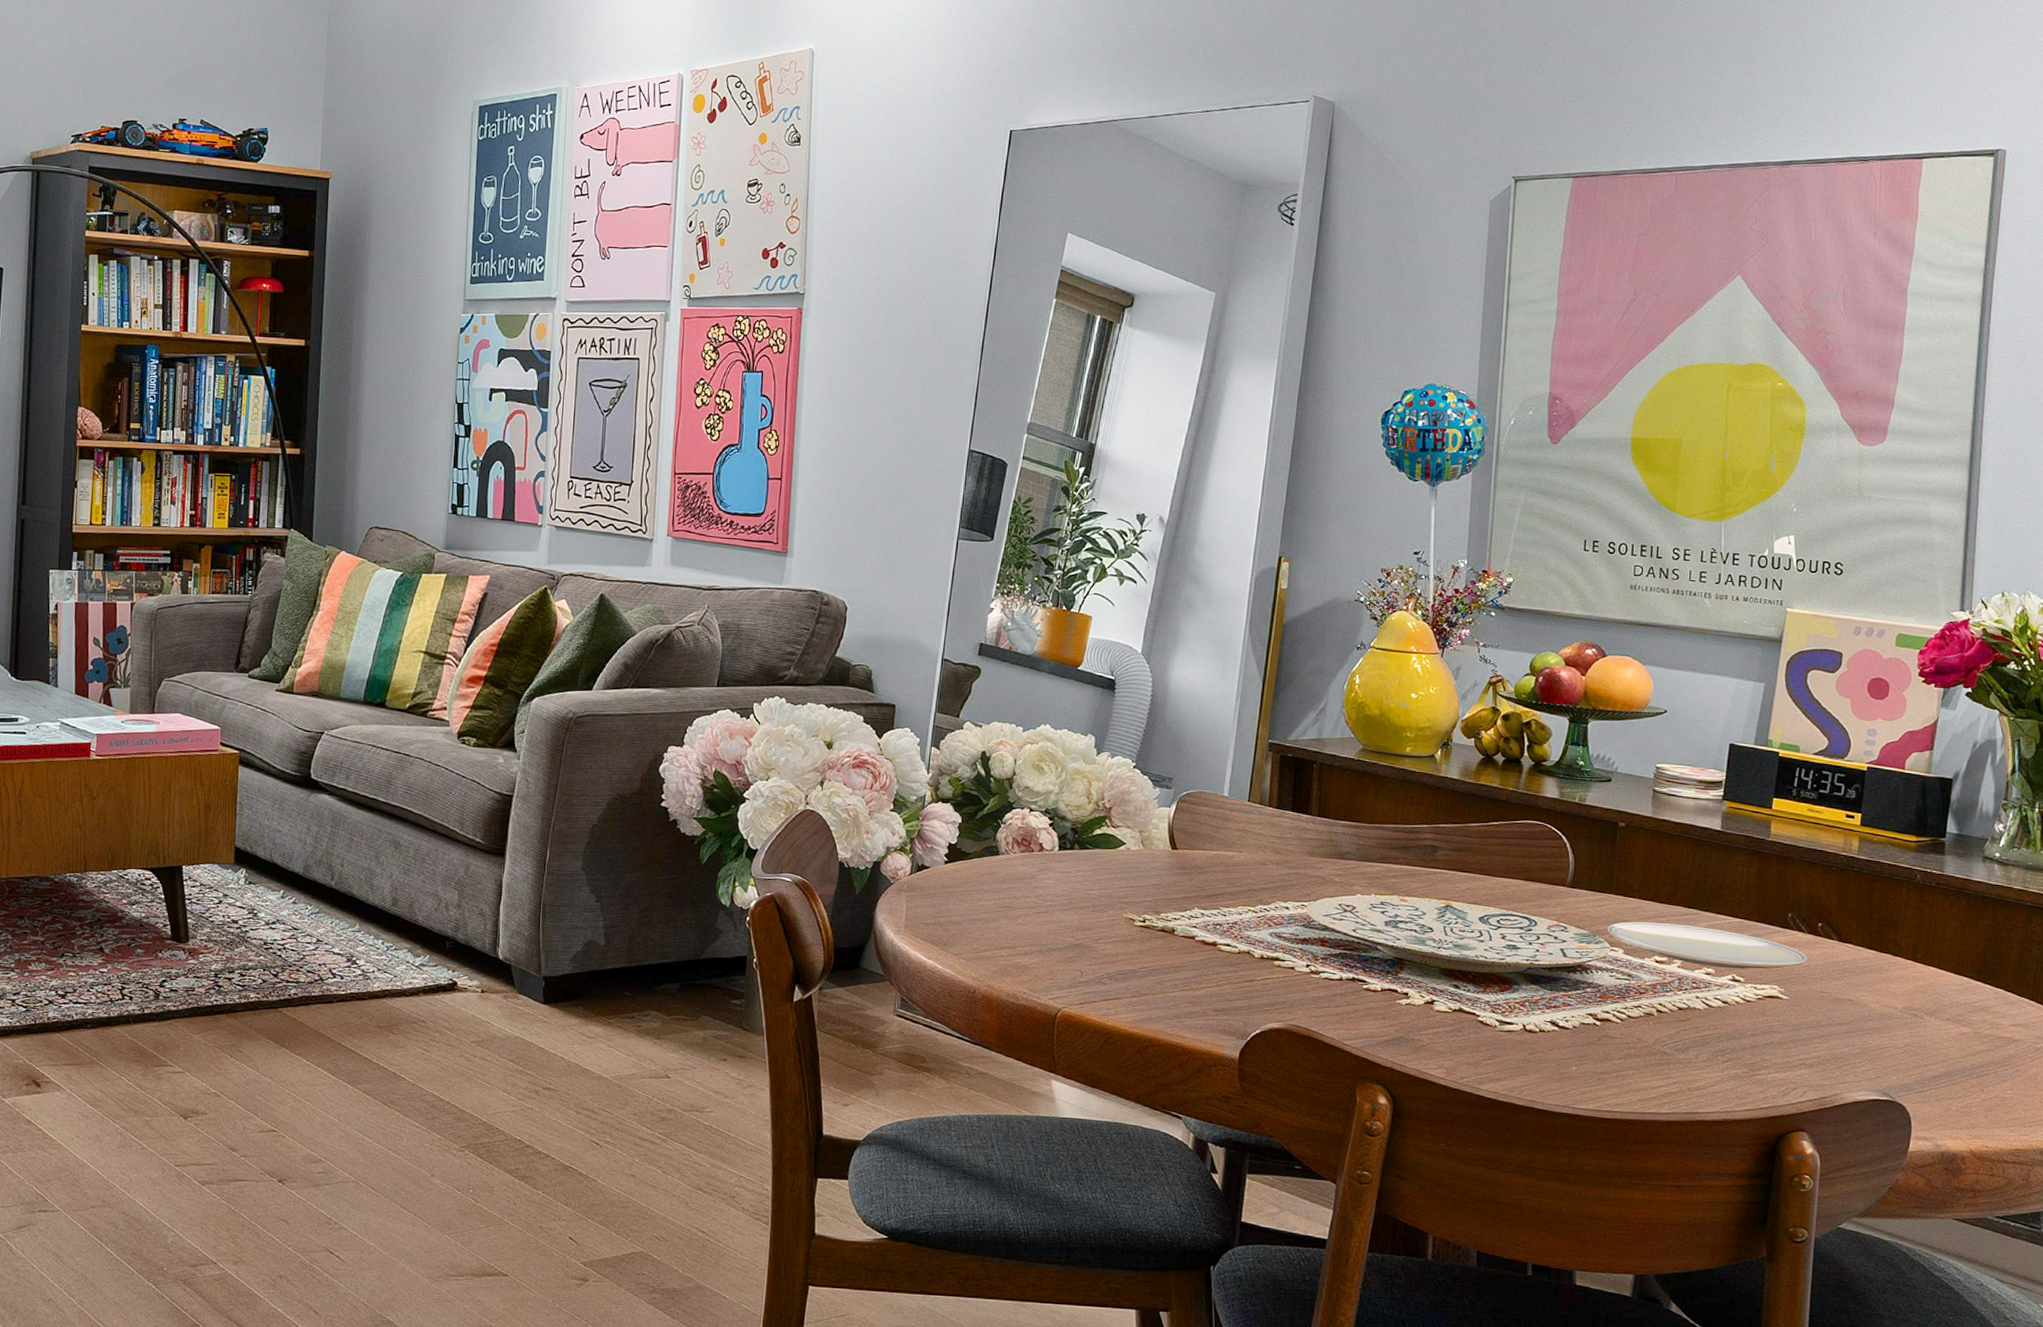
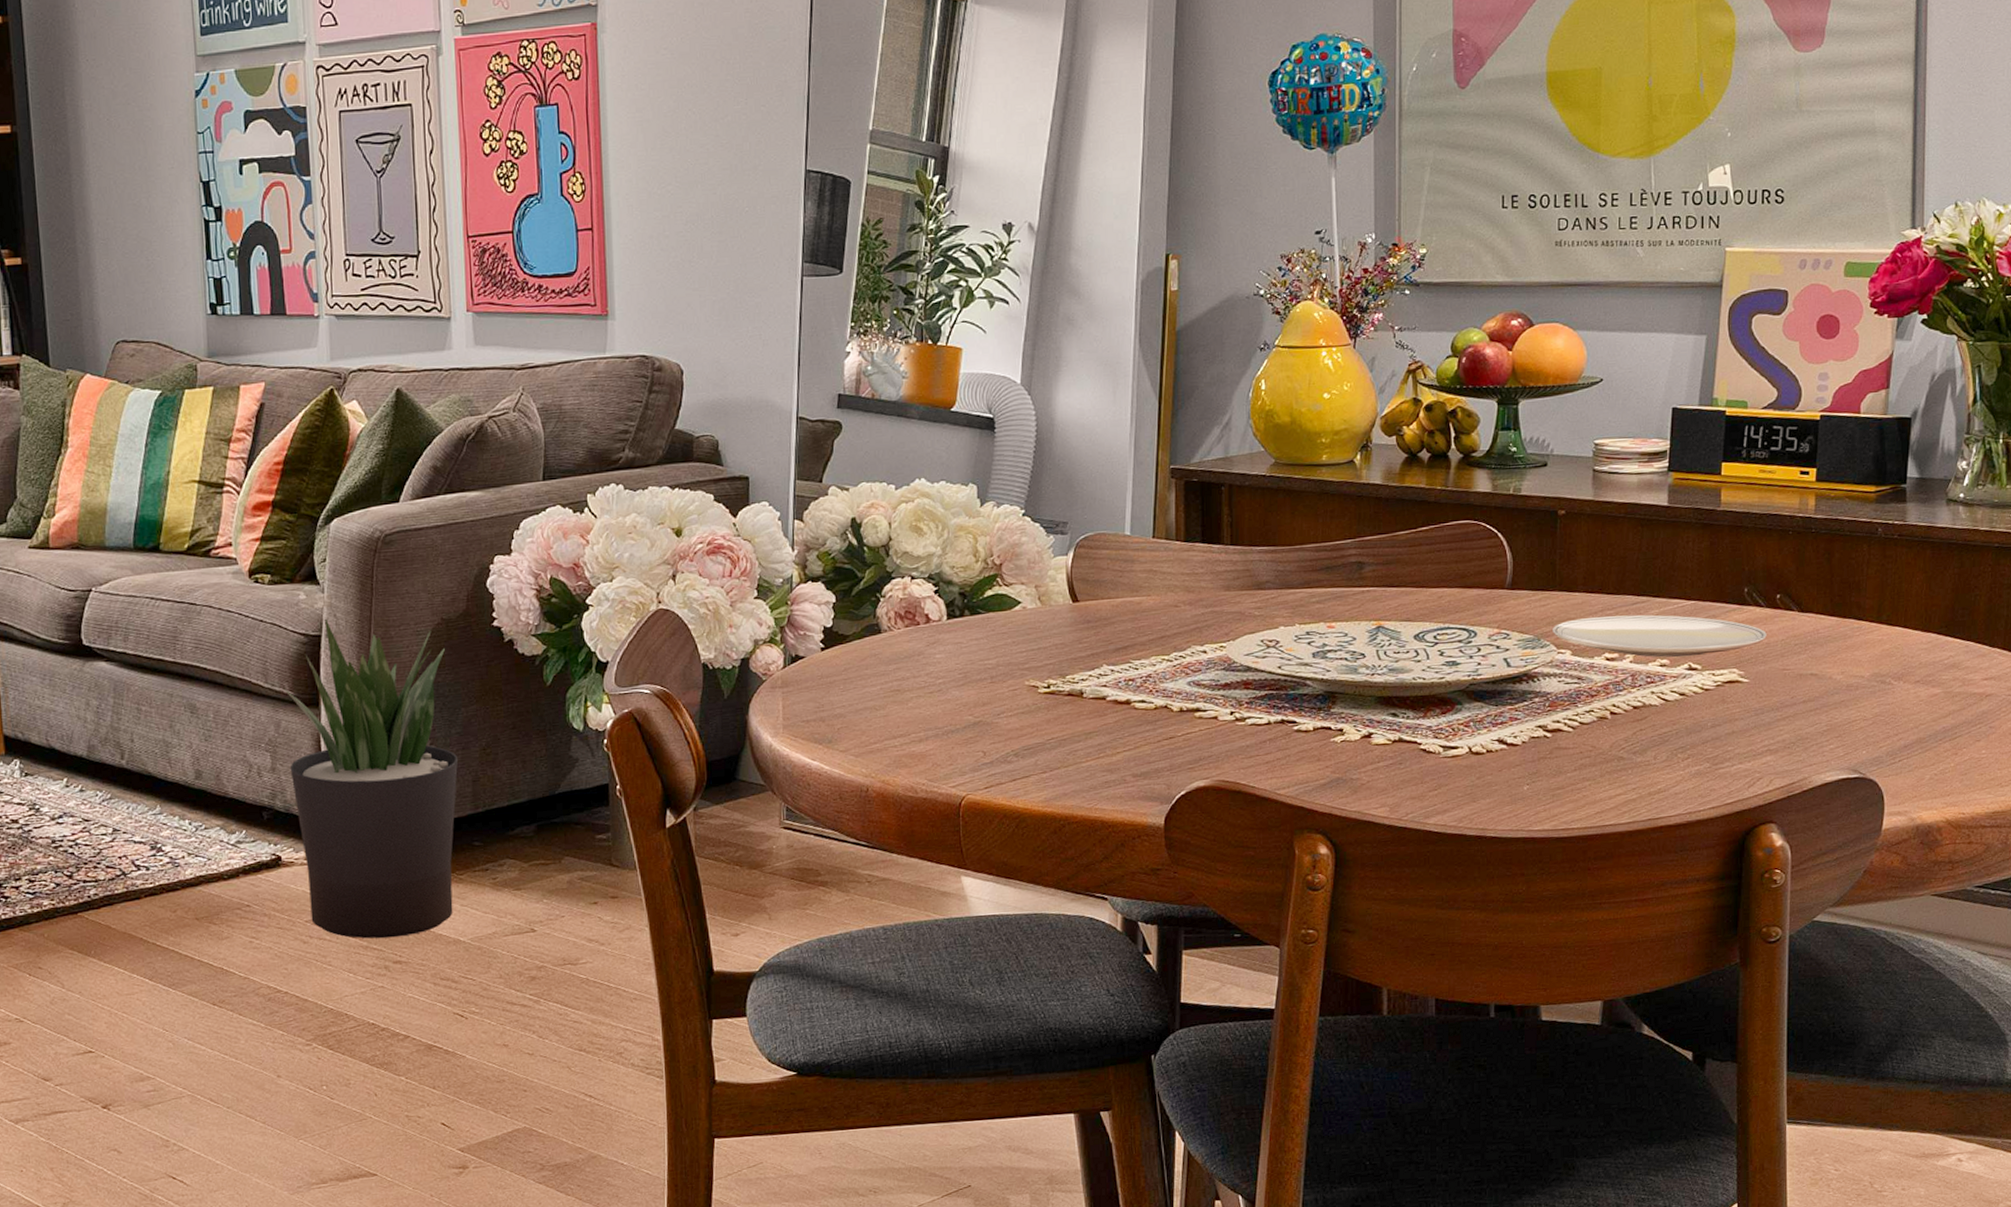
planter: none [473,783,619,1067] -> present [283,620,459,939]

